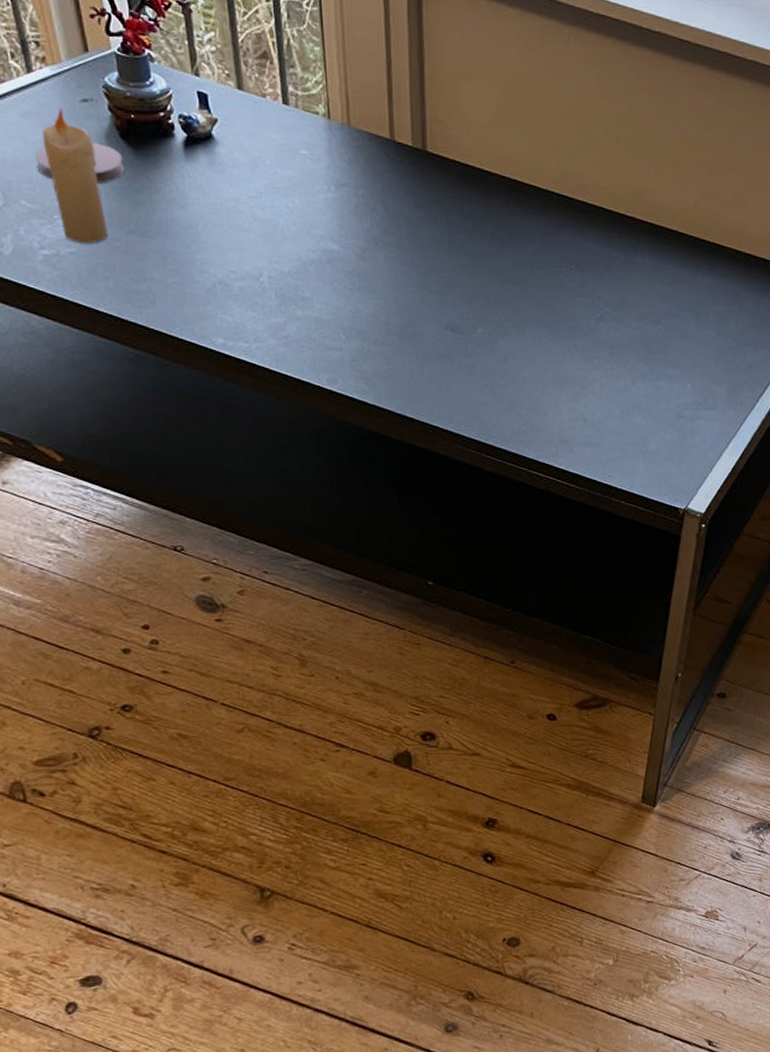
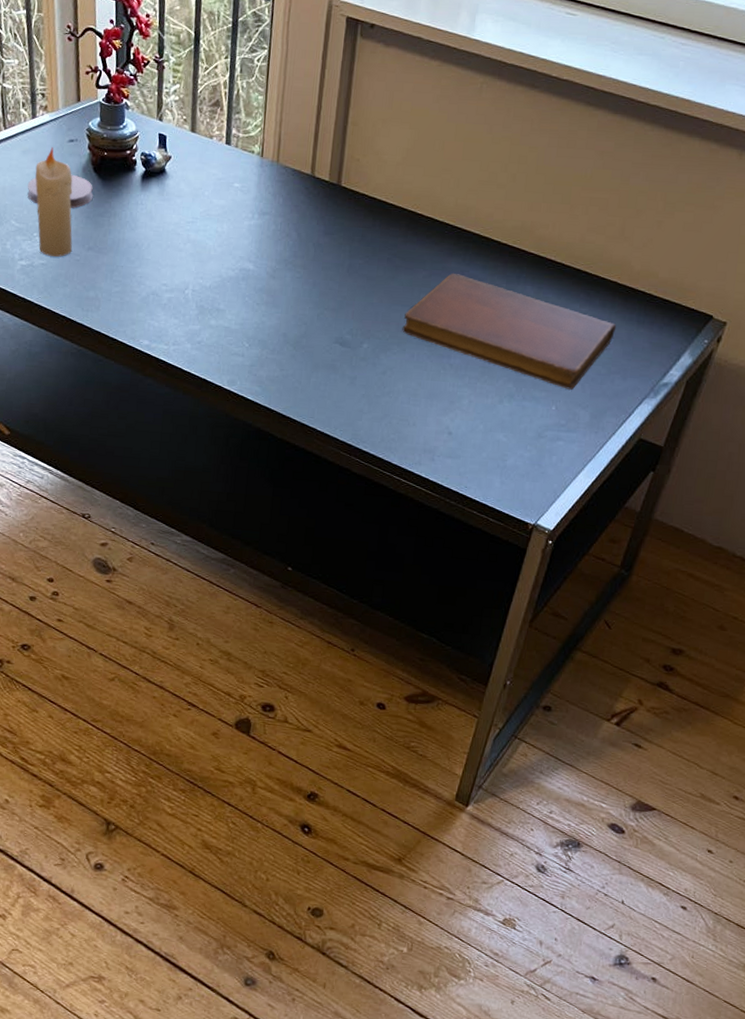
notebook: none [518,247,742,365] -> present [402,273,617,390]

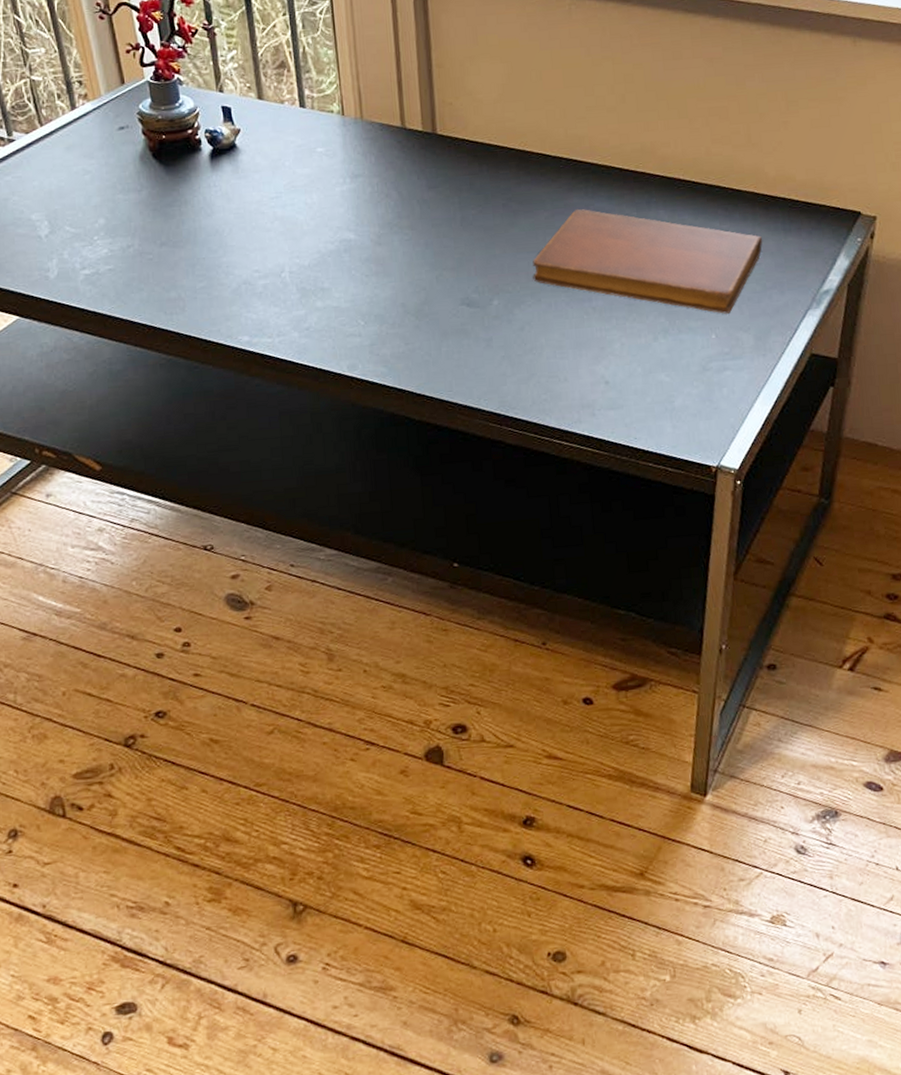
coaster: present [27,174,93,208] -> none [77,165,157,204]
candle: present [35,147,73,257] -> none [84,138,143,260]

